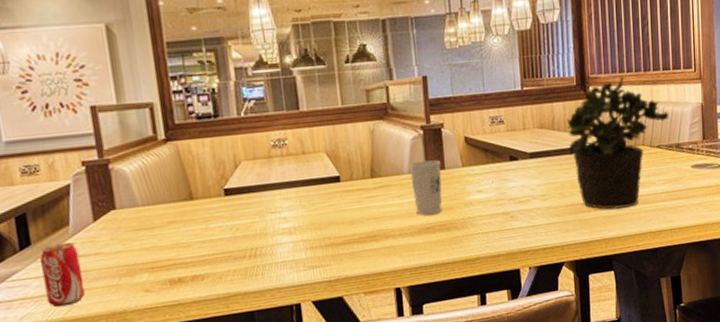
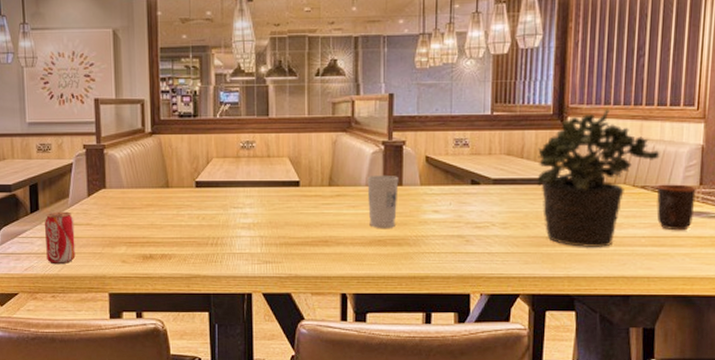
mug: none [669,140,702,184] -> present [656,184,698,231]

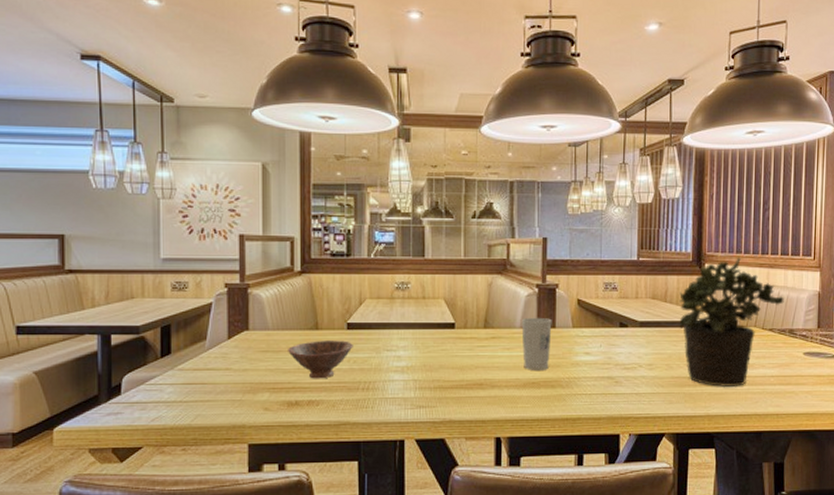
beverage can: present [44,211,76,265] -> none [176,355,212,414]
bowl: none [142,198,202,234] -> present [288,340,353,379]
mug: present [656,184,698,231] -> none [782,327,816,370]

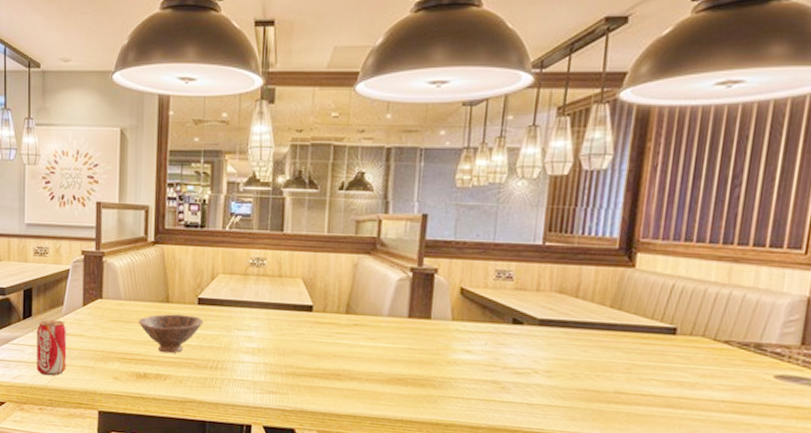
beverage can: none [176,355,212,414] -> present [36,319,67,376]
cup: present [521,317,552,370] -> none [389,305,427,366]
potted plant: present [679,258,784,388] -> none [592,248,752,410]

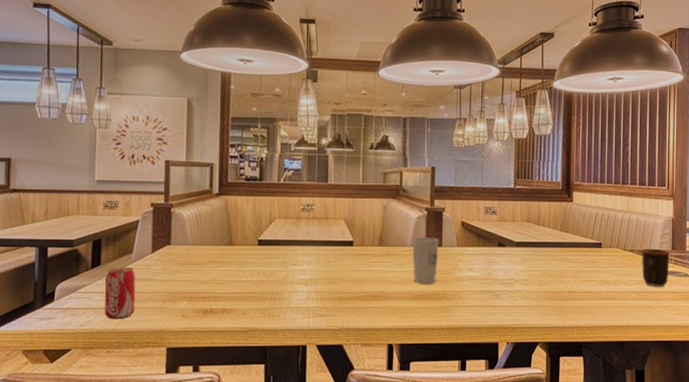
bowl: present [139,314,203,354] -> none [205,255,263,290]
cup: none [389,305,427,366] -> present [412,236,439,284]
mug: none [742,340,798,399] -> present [641,248,671,287]

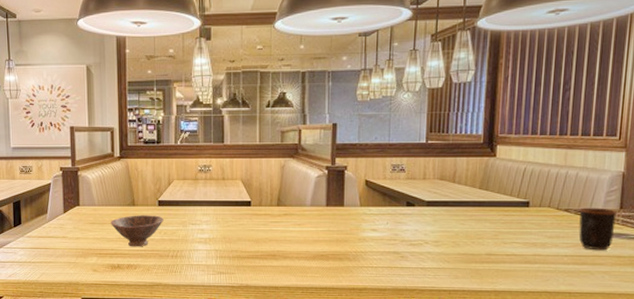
beverage can: present [104,267,136,320] -> none [25,225,53,272]
bowl: none [205,255,263,290] -> present [111,215,164,247]
cup: present [412,236,439,284] -> none [312,196,341,244]

